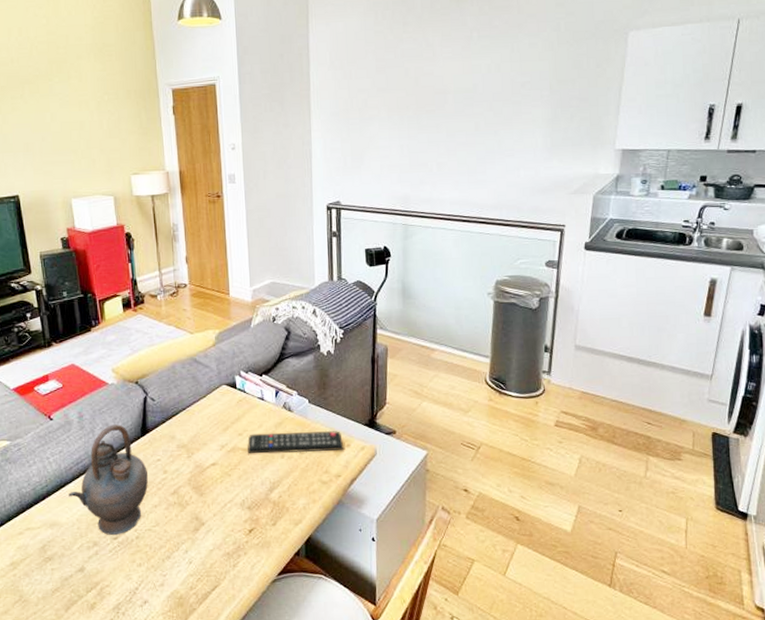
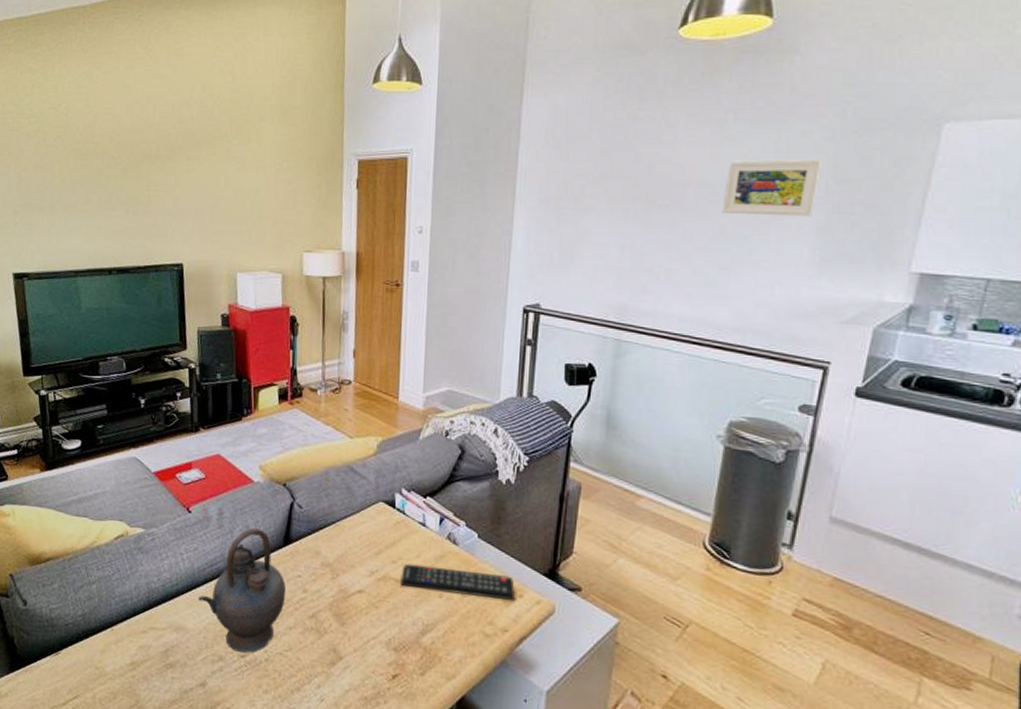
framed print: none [475,65,546,114] -> present [722,158,823,217]

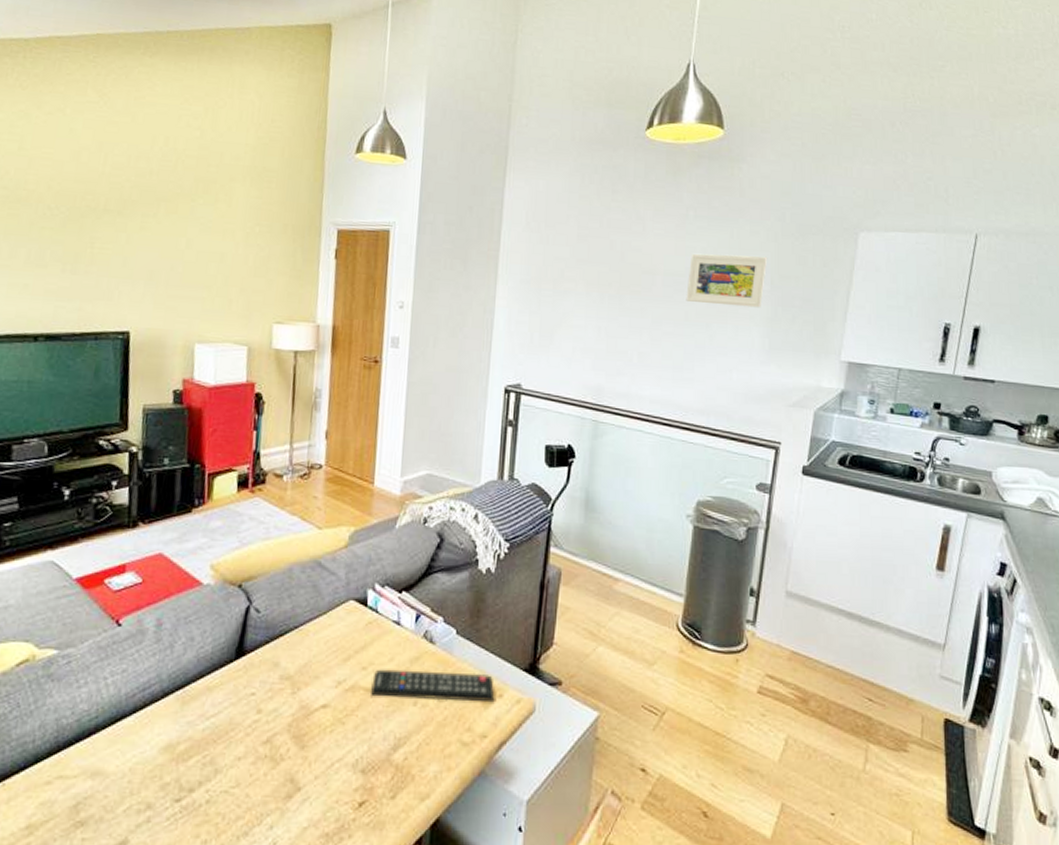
teapot: present [198,528,286,653] -> none [124,640,236,795]

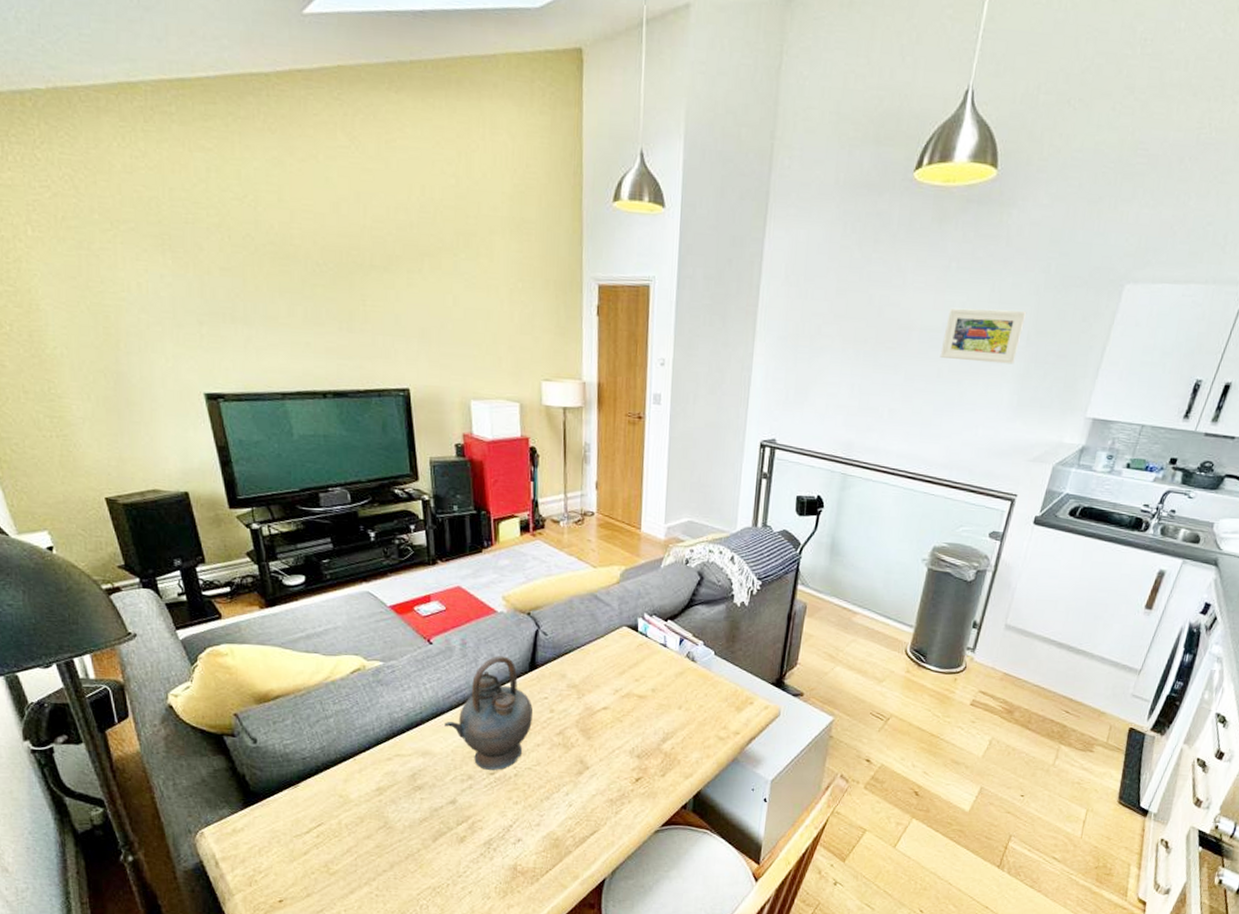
teapot: none [124,640,236,795] -> present [444,656,533,770]
remote control: present [371,669,495,701] -> none [643,681,747,707]

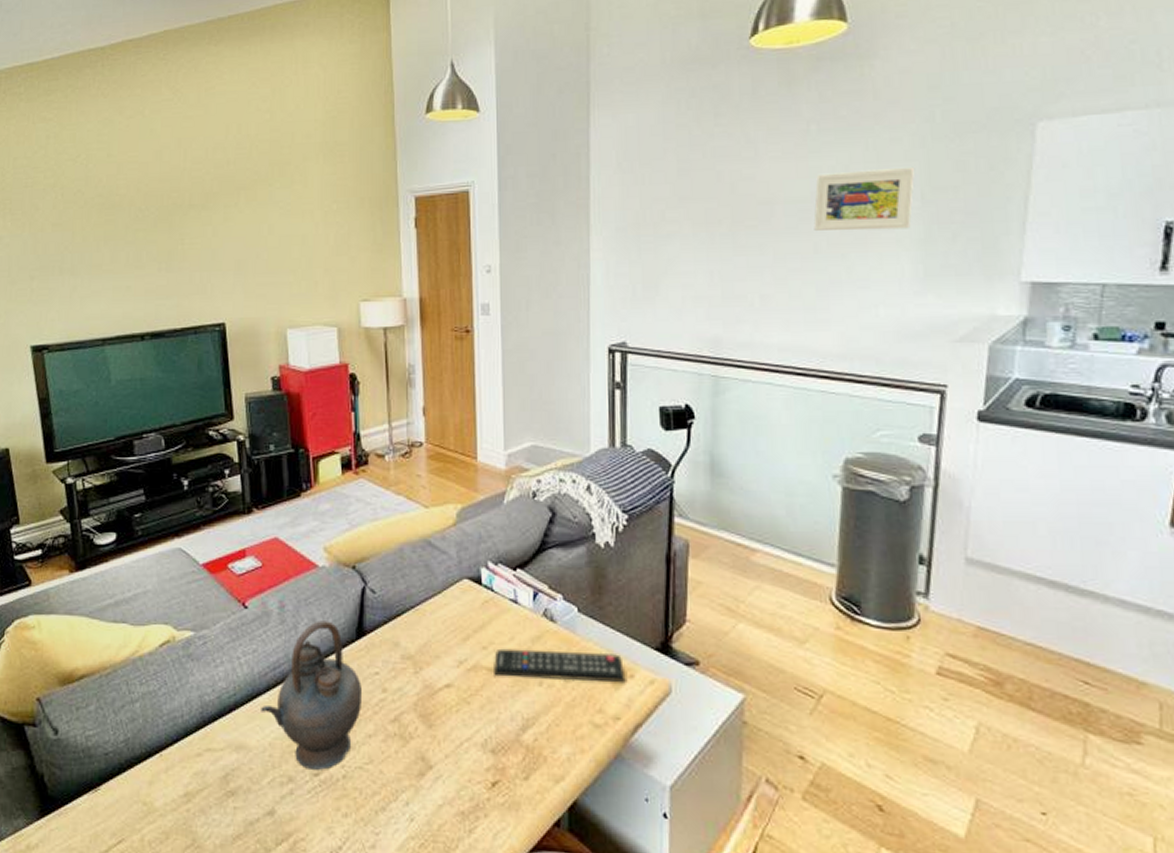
remote control: none [643,681,747,707] -> present [494,648,626,682]

